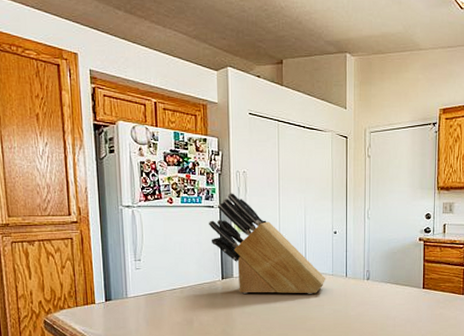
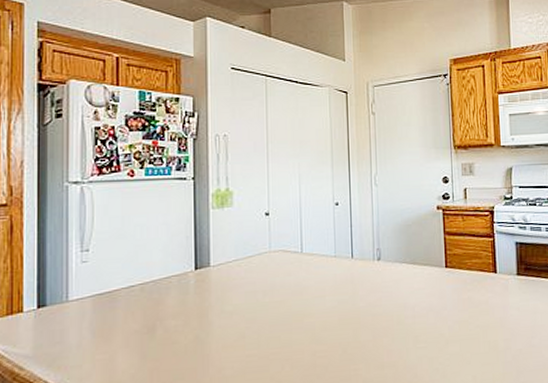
knife block: present [209,193,325,294] -> none [180,161,326,287]

